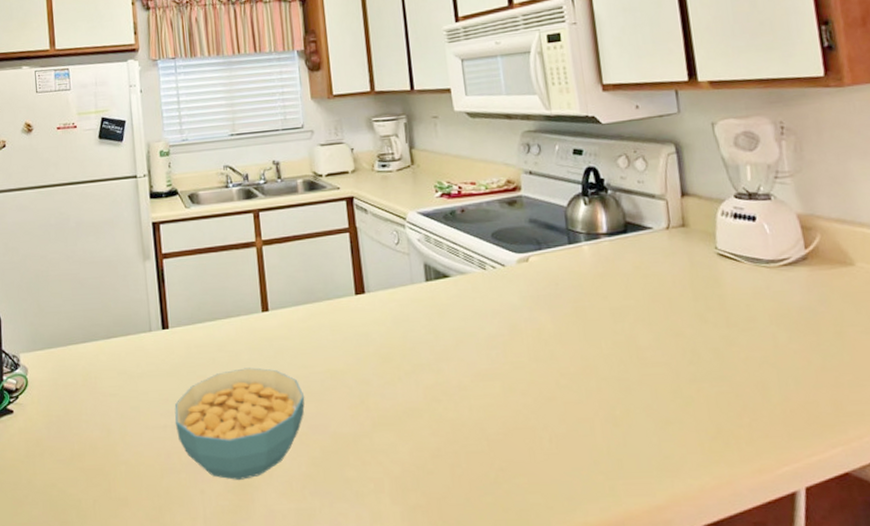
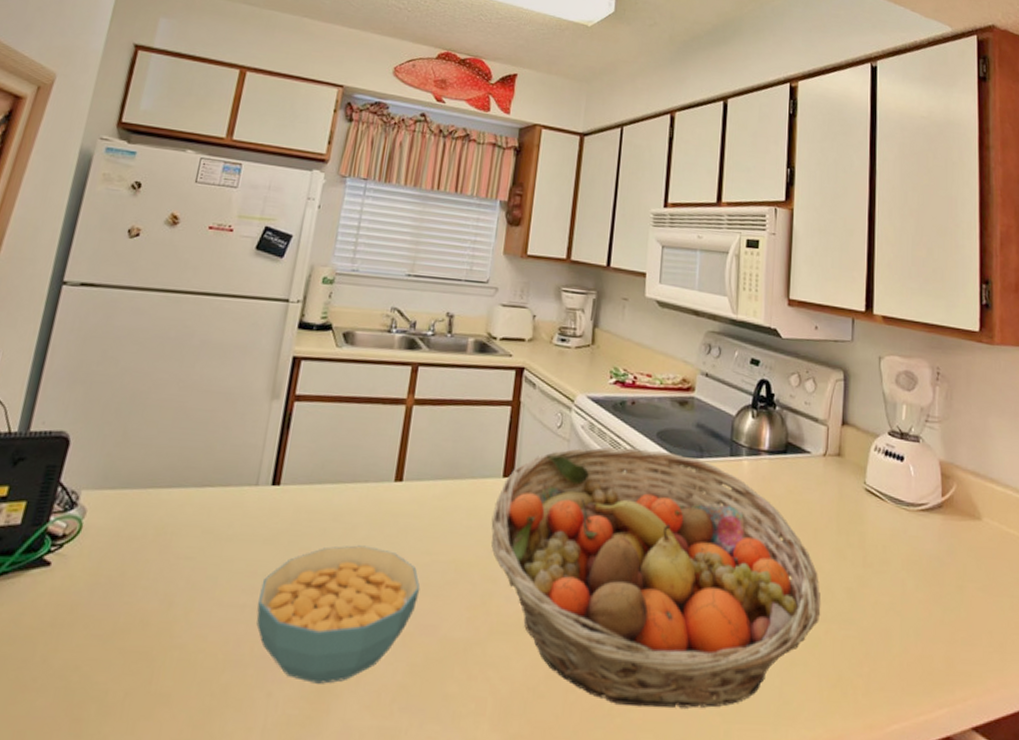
fruit basket: none [353,250,690,474] -> present [491,447,821,708]

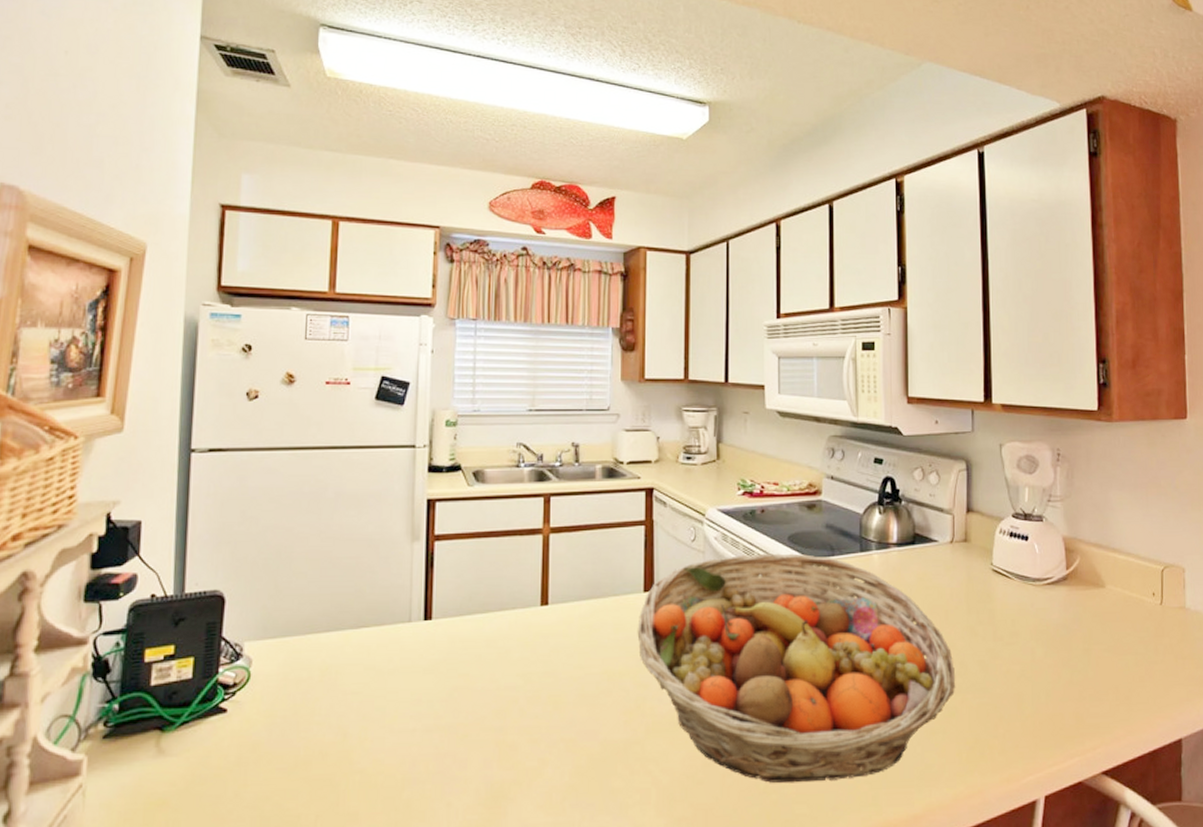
cereal bowl: present [256,545,421,684] -> none [426,666,577,791]

